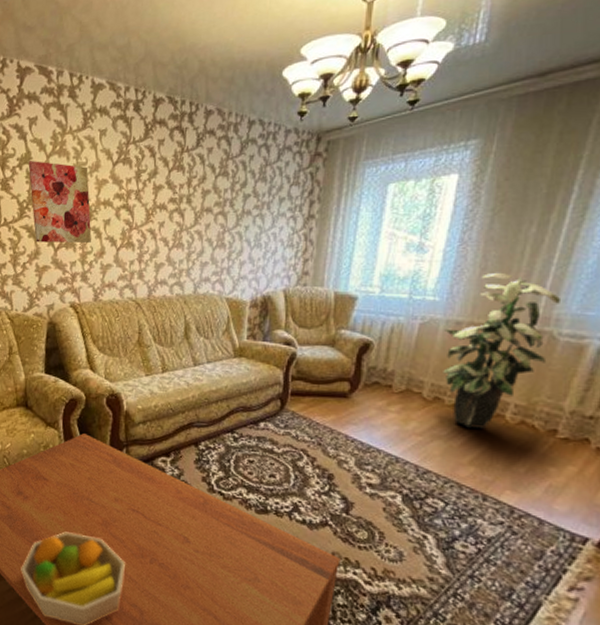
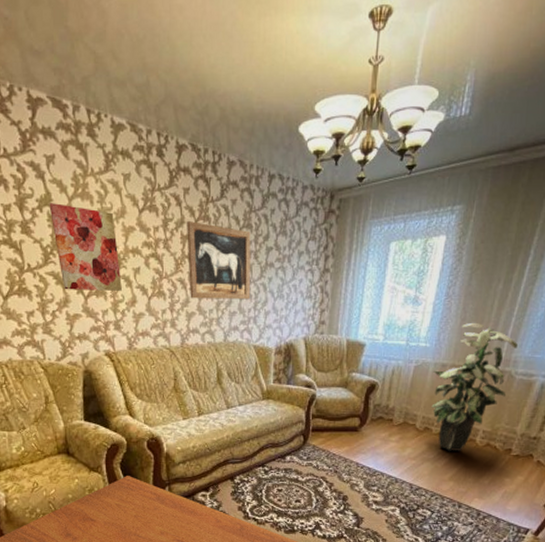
wall art: none [159,171,227,249] -> present [187,221,251,300]

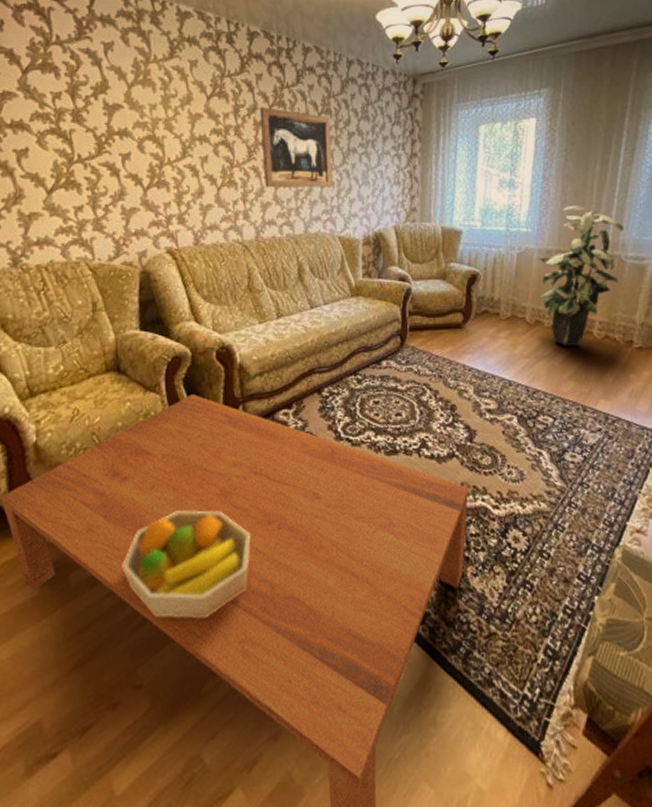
wall art: present [49,203,122,291] -> none [105,90,187,182]

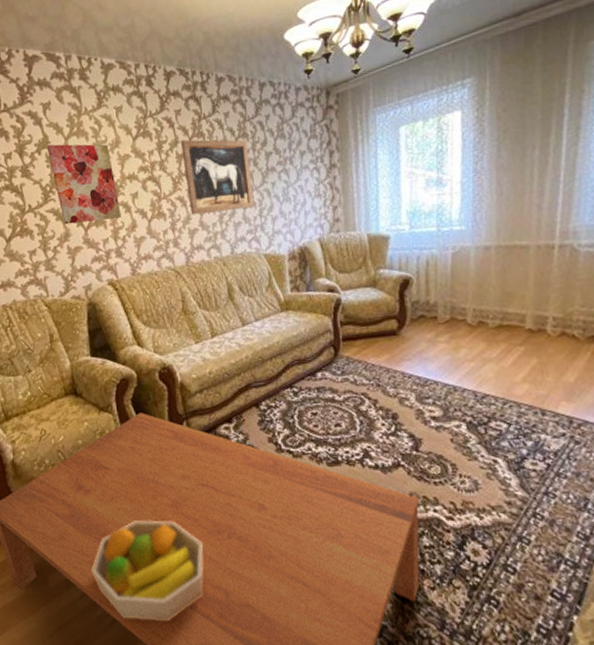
wall art: none [105,90,187,182] -> present [47,144,121,225]
indoor plant: present [538,206,624,346] -> none [476,196,574,347]

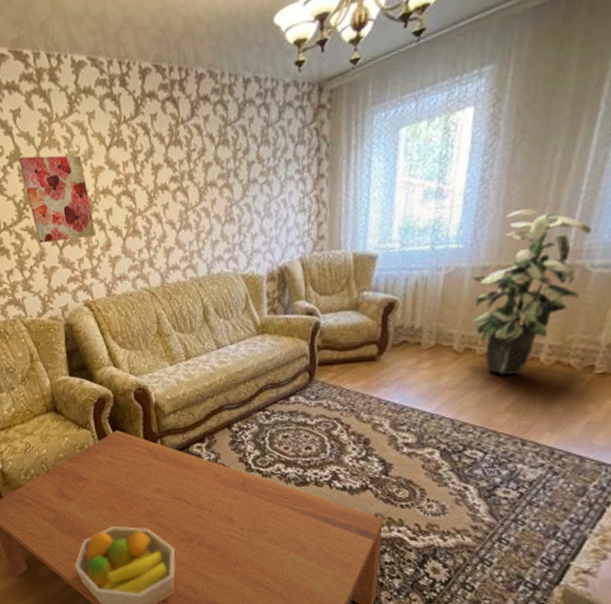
wall art: present [181,139,254,215] -> none [157,147,233,233]
indoor plant: none [476,196,574,347] -> present [471,209,591,375]

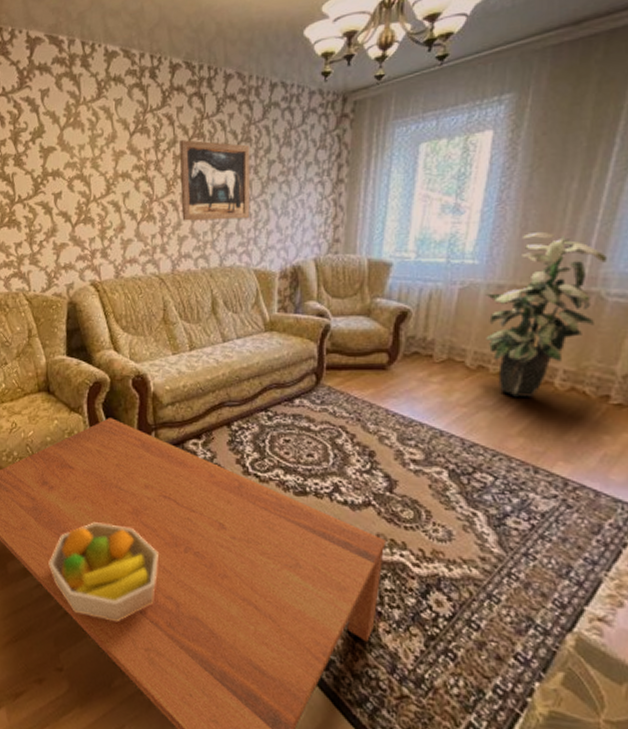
wall art: present [18,155,96,244] -> none [41,134,110,219]
wall art: none [157,147,233,233] -> present [179,140,250,221]

